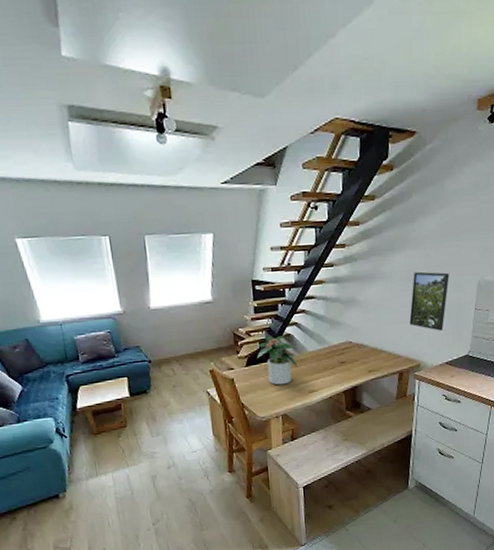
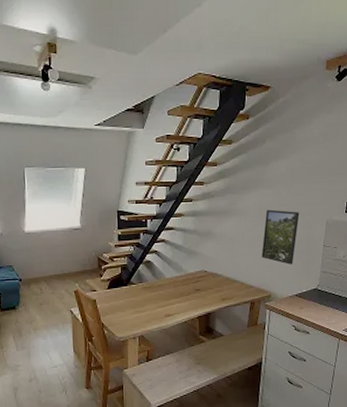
potted plant: present [256,335,298,385] -> none [118,261,156,308]

